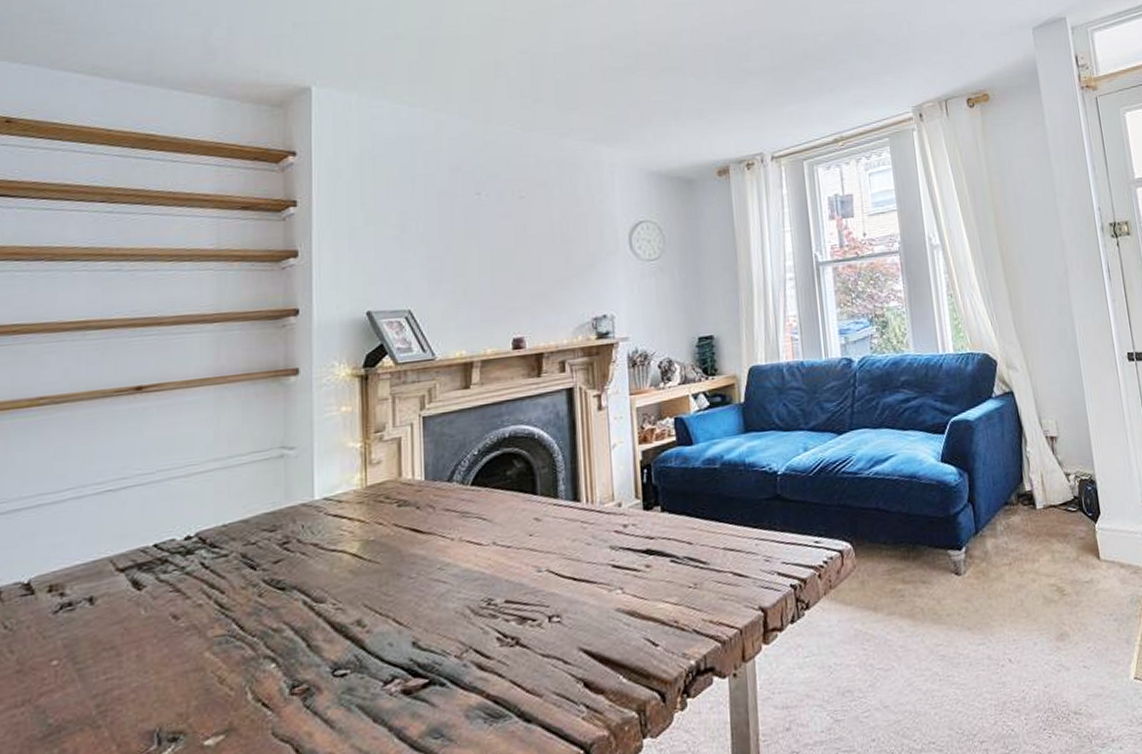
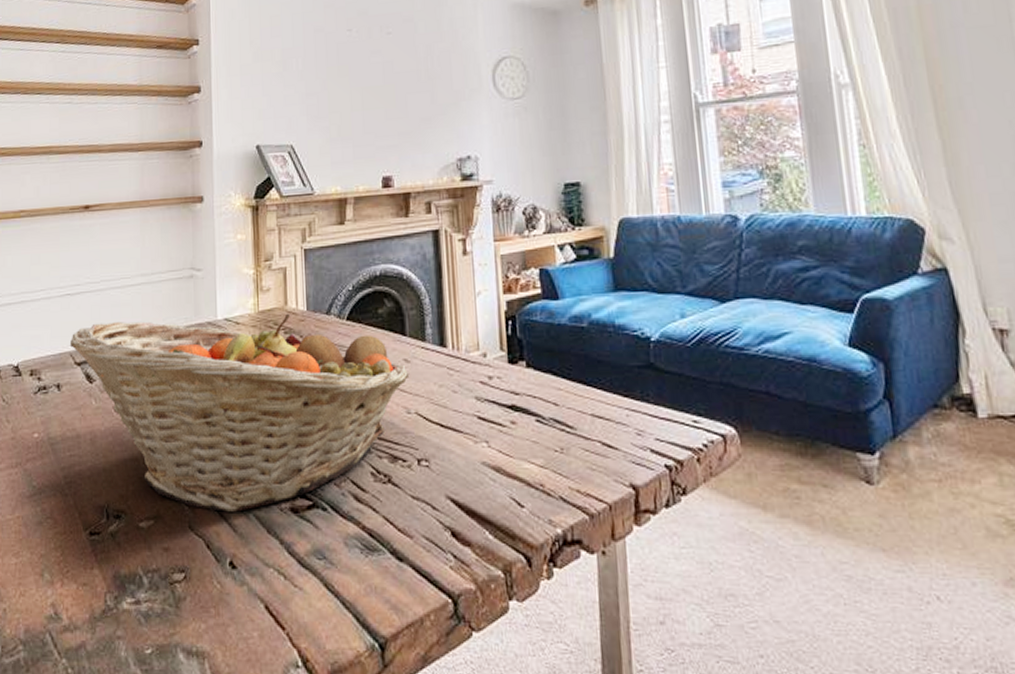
fruit basket: none [109,485,541,710] -> present [69,313,410,512]

